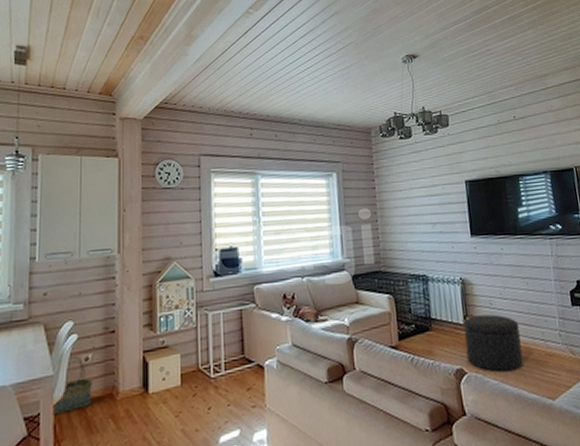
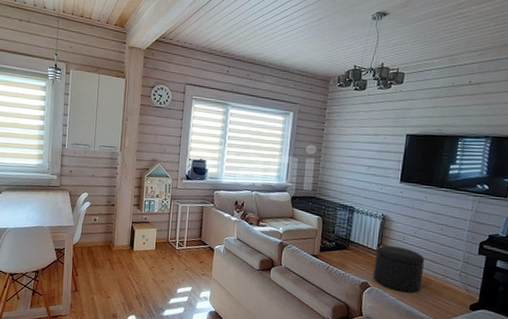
basket: present [53,355,92,416] -> none [72,216,98,252]

